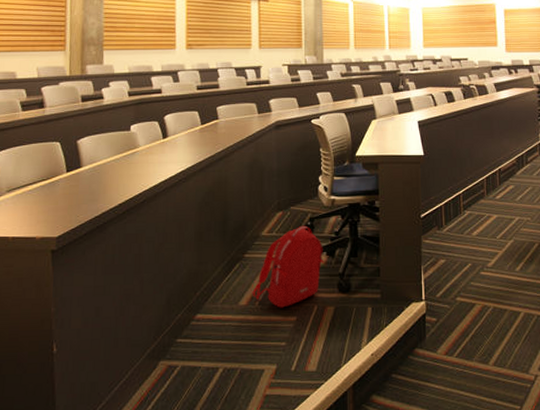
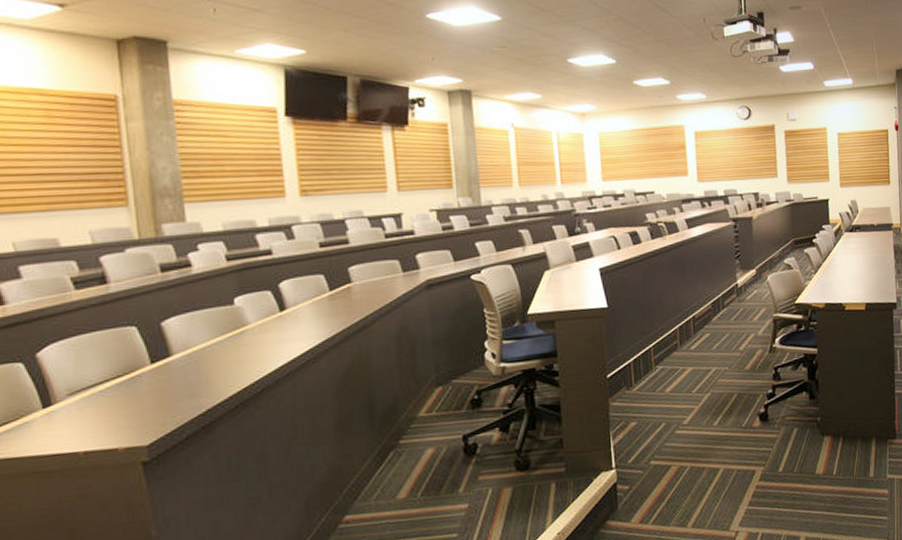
backpack: present [253,225,324,308] -> none [413,400,497,497]

